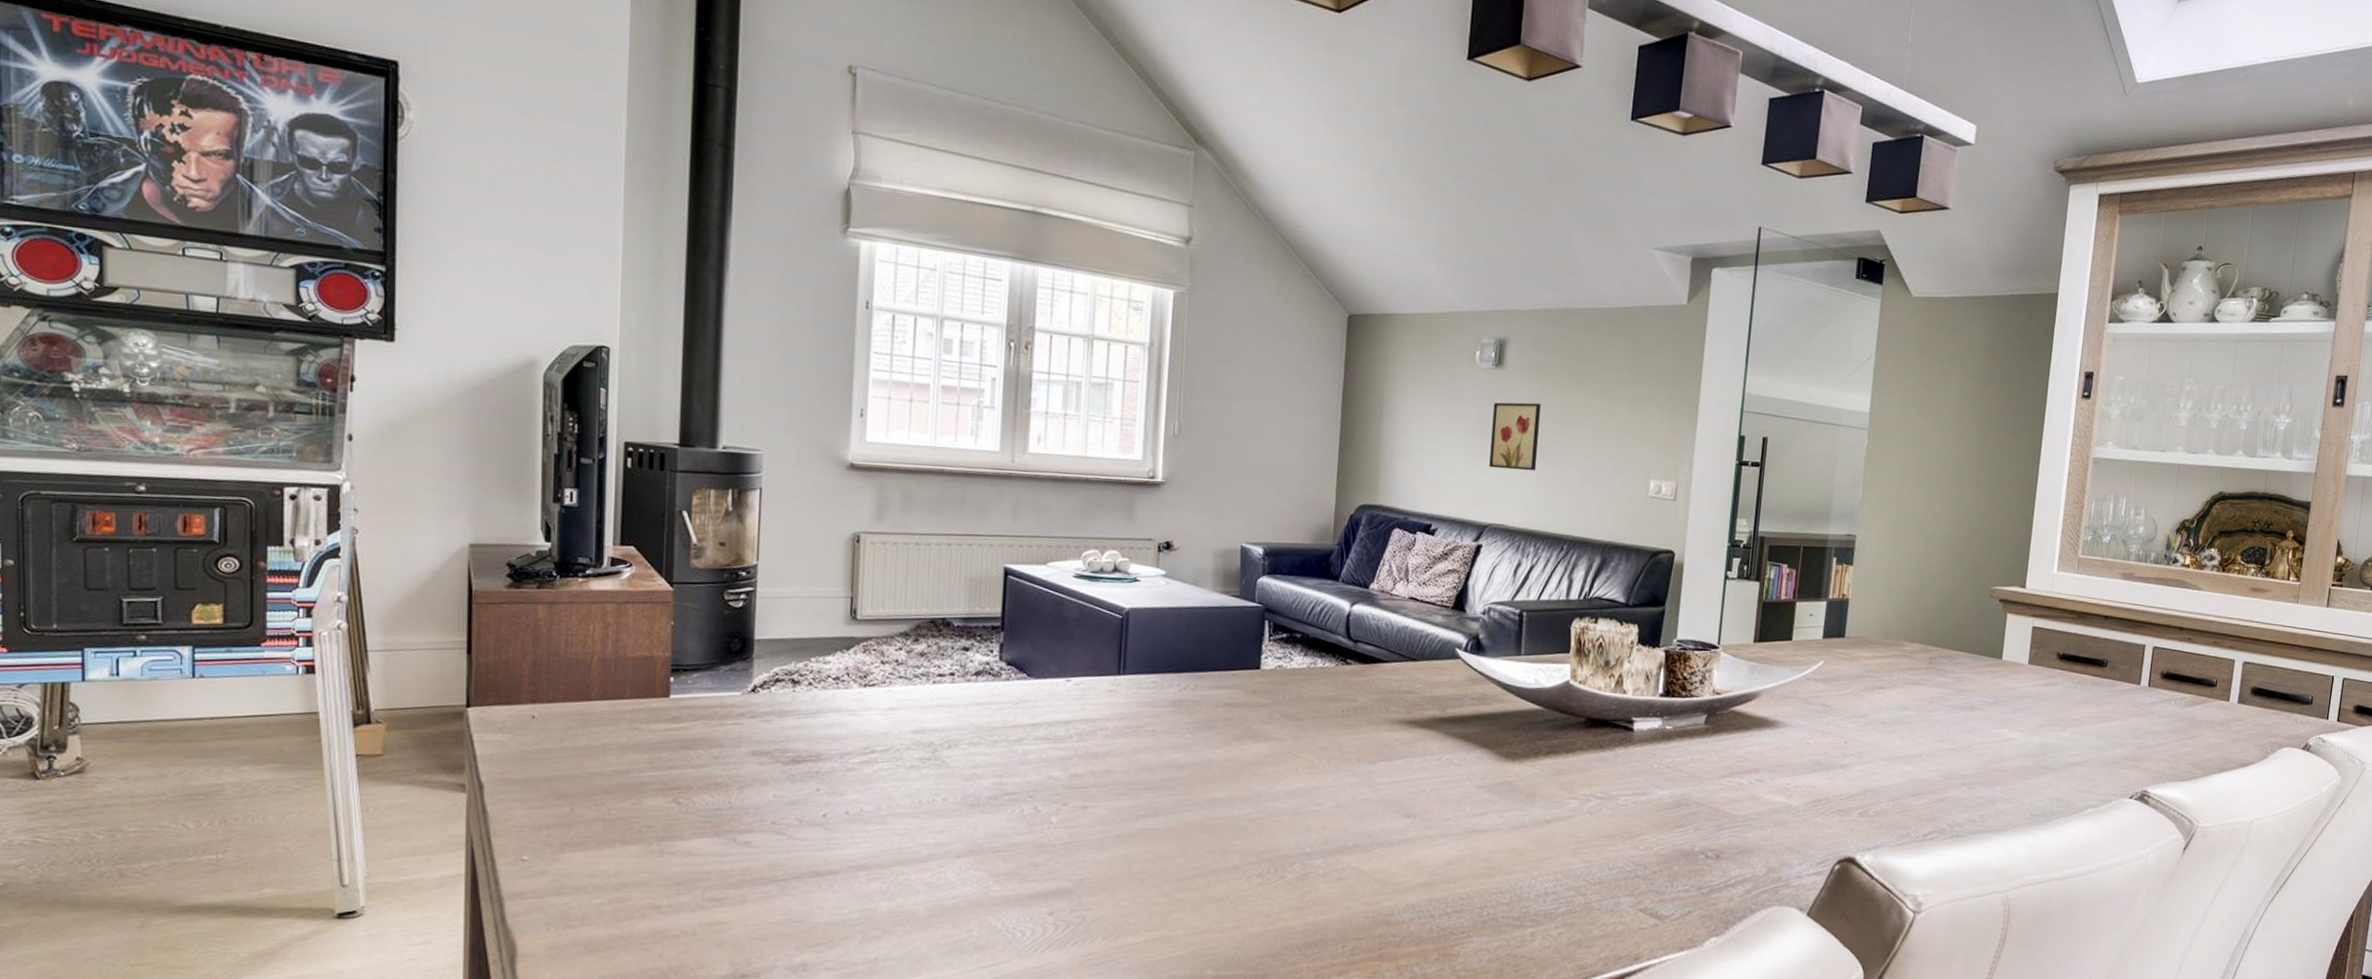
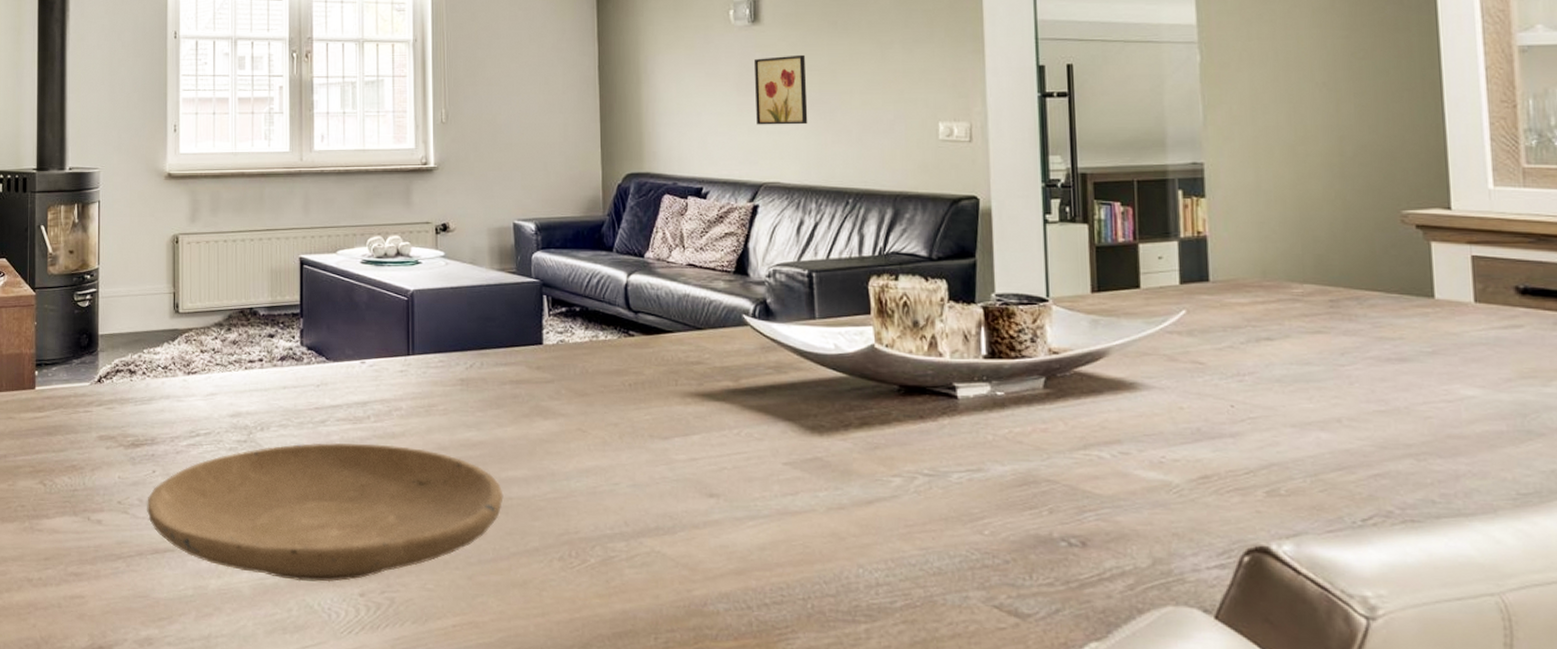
plate: none [806,761,1208,902] -> present [146,442,504,582]

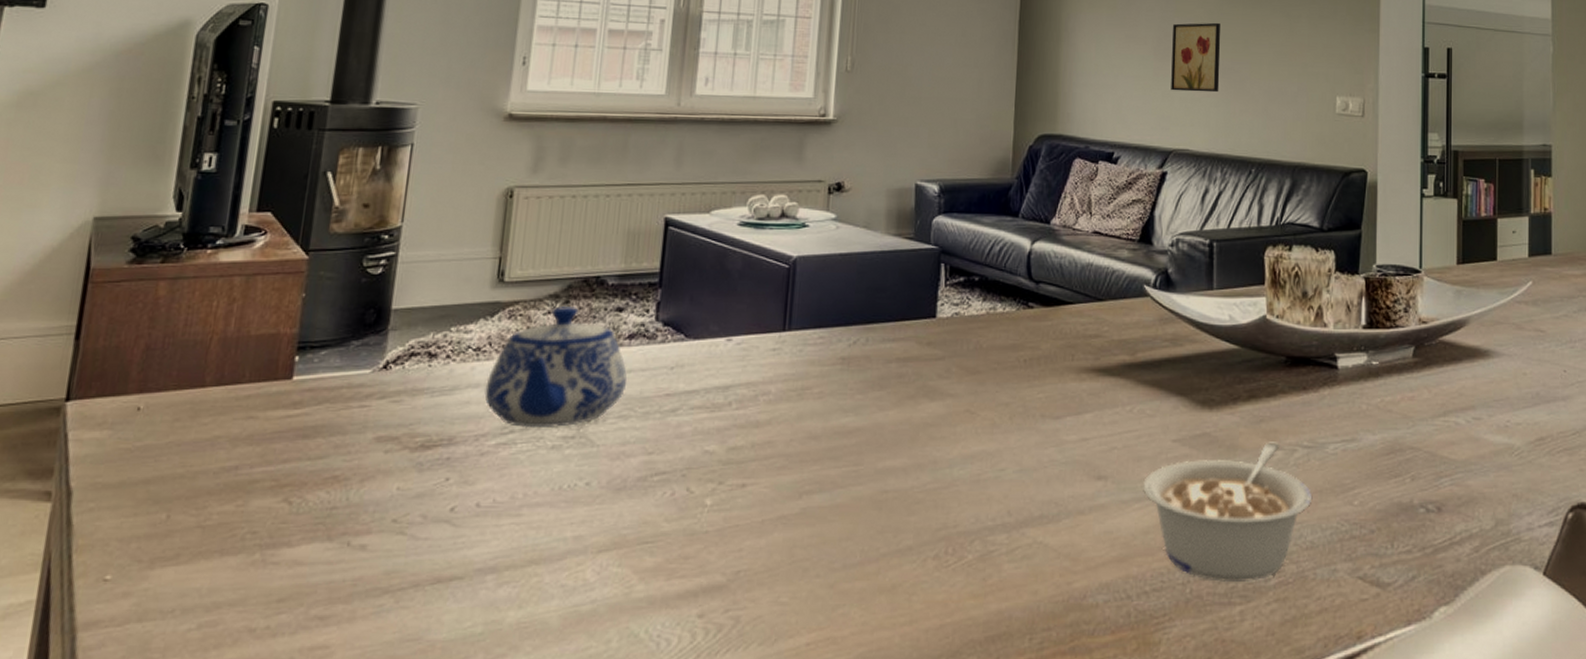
plate: present [146,442,504,582] -> none [430,434,878,606]
teapot: none [174,332,283,434] -> present [484,305,627,429]
legume: none [756,468,937,602] -> present [1143,442,1313,583]

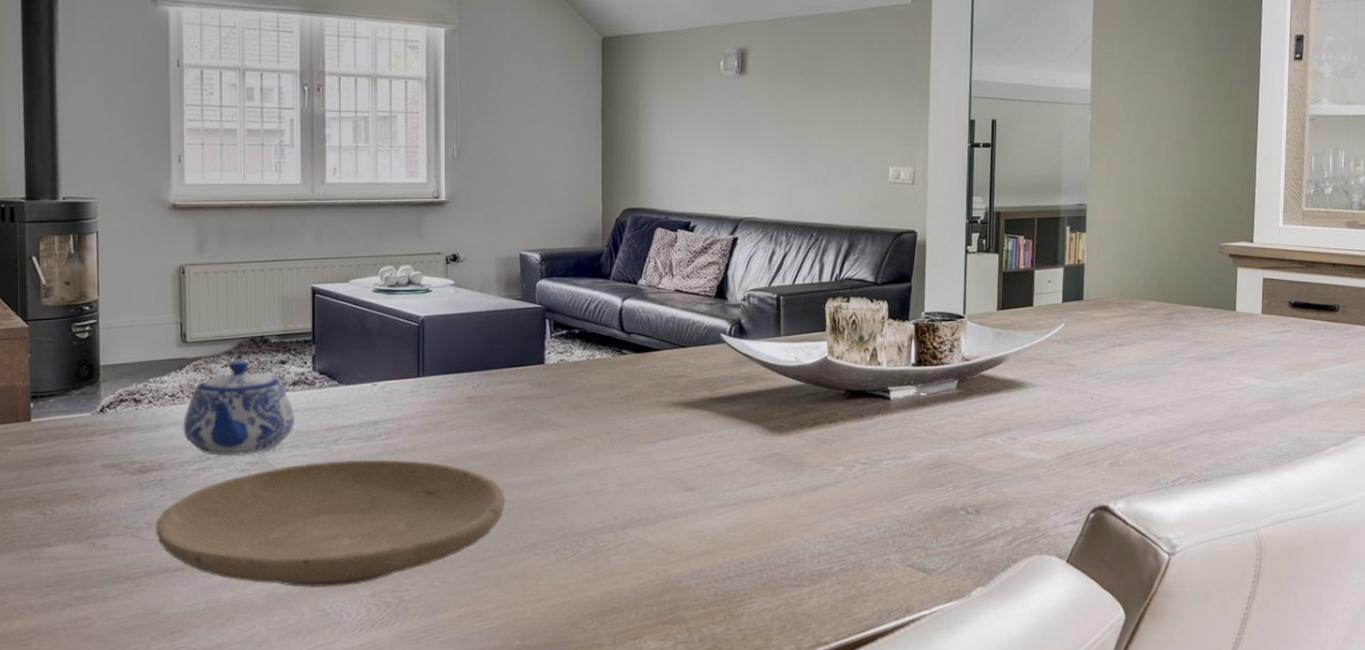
plate: none [430,434,878,606] -> present [154,459,506,588]
legume: present [1143,442,1313,583] -> none [725,459,869,570]
wall art: present [1171,22,1221,93] -> none [739,104,784,167]

